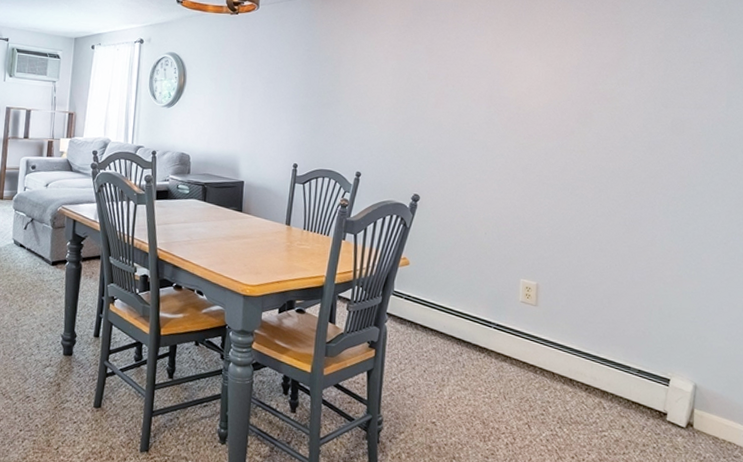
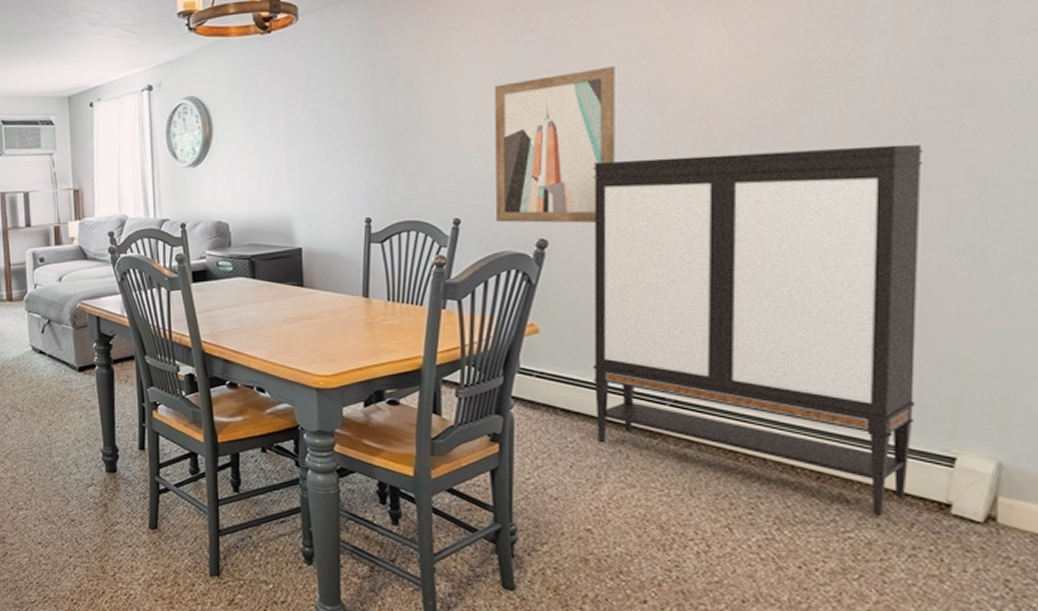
wall art: none [386,76,471,186] -> present [495,67,615,223]
storage cabinet: none [444,143,654,421] -> present [593,144,923,517]

